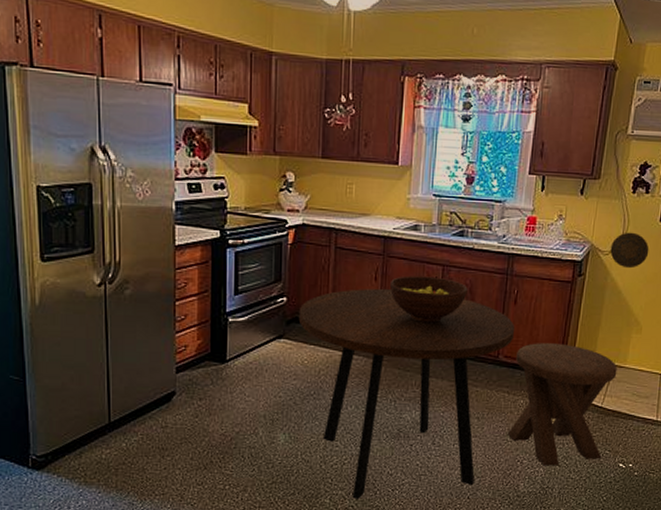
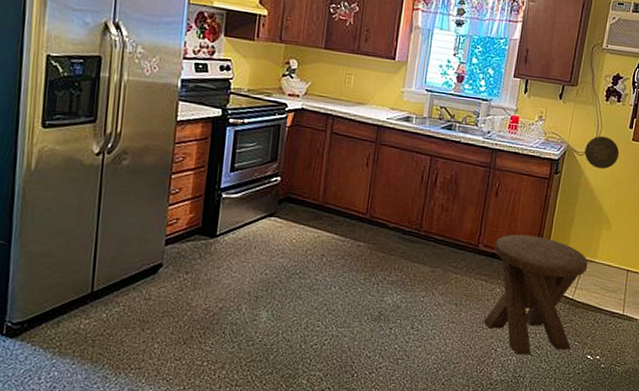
dining table: present [298,288,516,499] -> none [290,173,496,381]
fruit bowl: present [389,276,468,322] -> none [379,163,453,210]

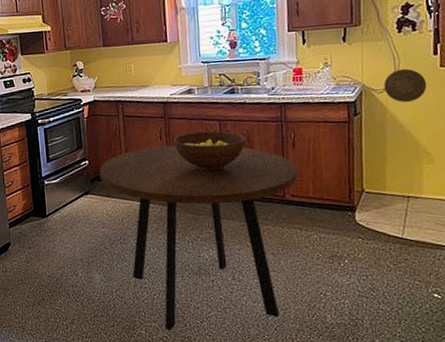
dining table: none [290,173,496,381] -> present [99,145,298,330]
fruit bowl: none [379,163,453,210] -> present [173,131,246,171]
music stool: present [483,234,588,355] -> none [302,179,414,298]

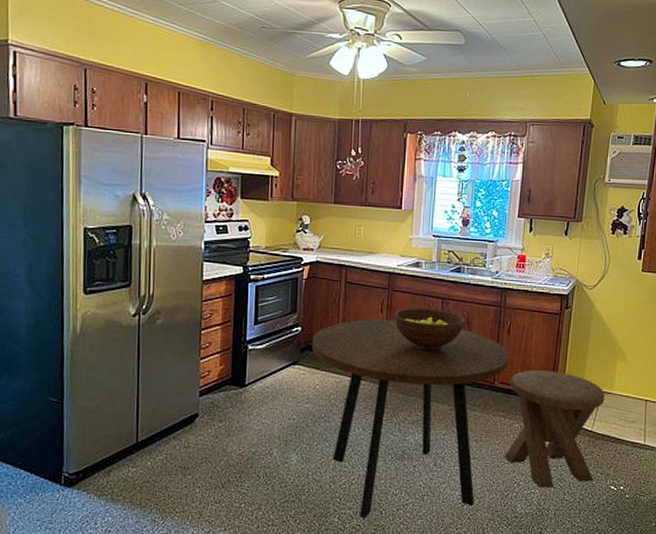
music stool: none [302,179,414,298] -> present [504,370,605,488]
decorative plate: present [383,68,427,103] -> none [594,268,630,302]

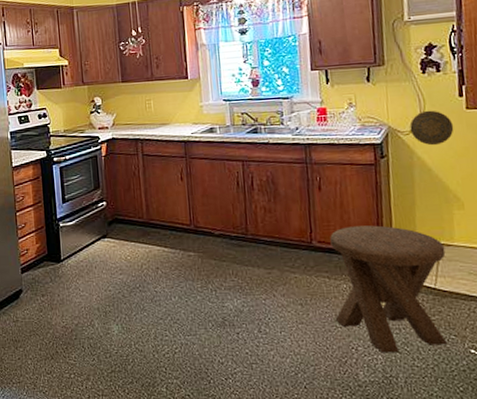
dining table: present [311,319,509,518] -> none [117,186,325,388]
fruit bowl: present [394,308,465,351] -> none [194,172,270,215]
decorative plate: none [594,268,630,302] -> present [409,110,454,146]

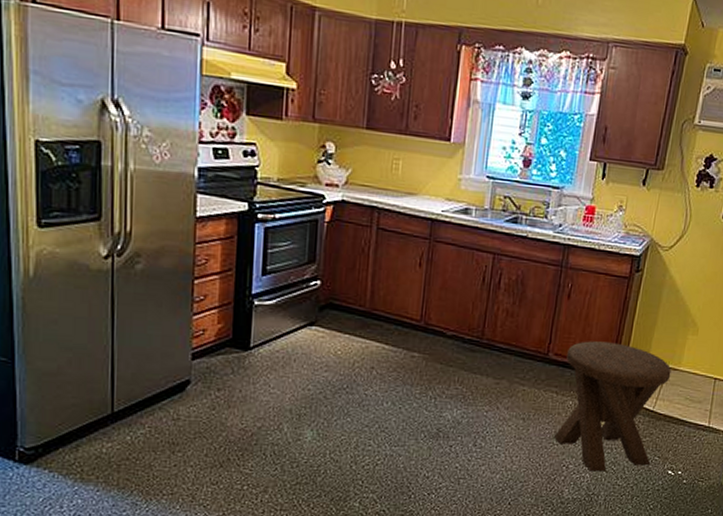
decorative plate: present [409,110,454,146] -> none [670,227,711,267]

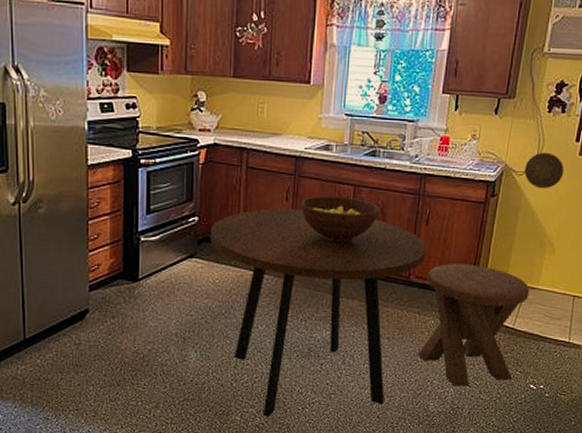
dining table: none [333,275,568,503] -> present [210,208,427,417]
fruit bowl: none [434,263,519,315] -> present [300,196,379,243]
decorative plate: none [670,227,711,267] -> present [524,152,565,189]

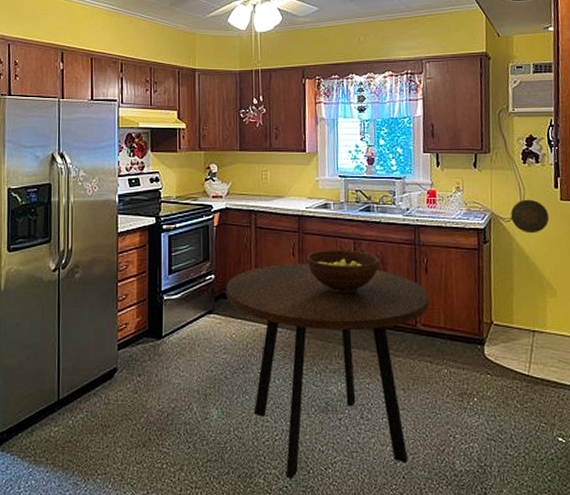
music stool: present [417,264,530,387] -> none [434,310,539,441]

